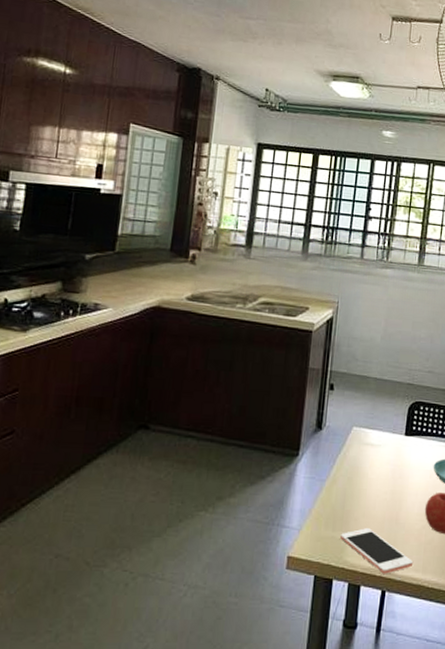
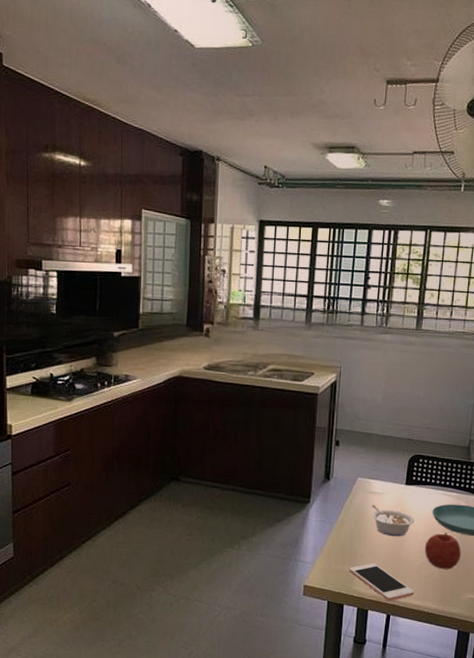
legume: none [367,459,415,497] -> present [371,505,415,537]

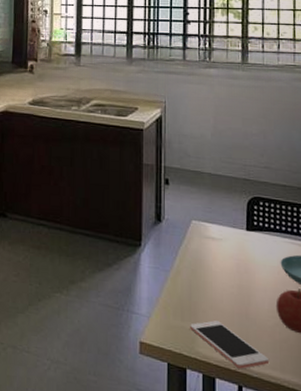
legume: present [371,505,415,537] -> none [209,252,261,291]

